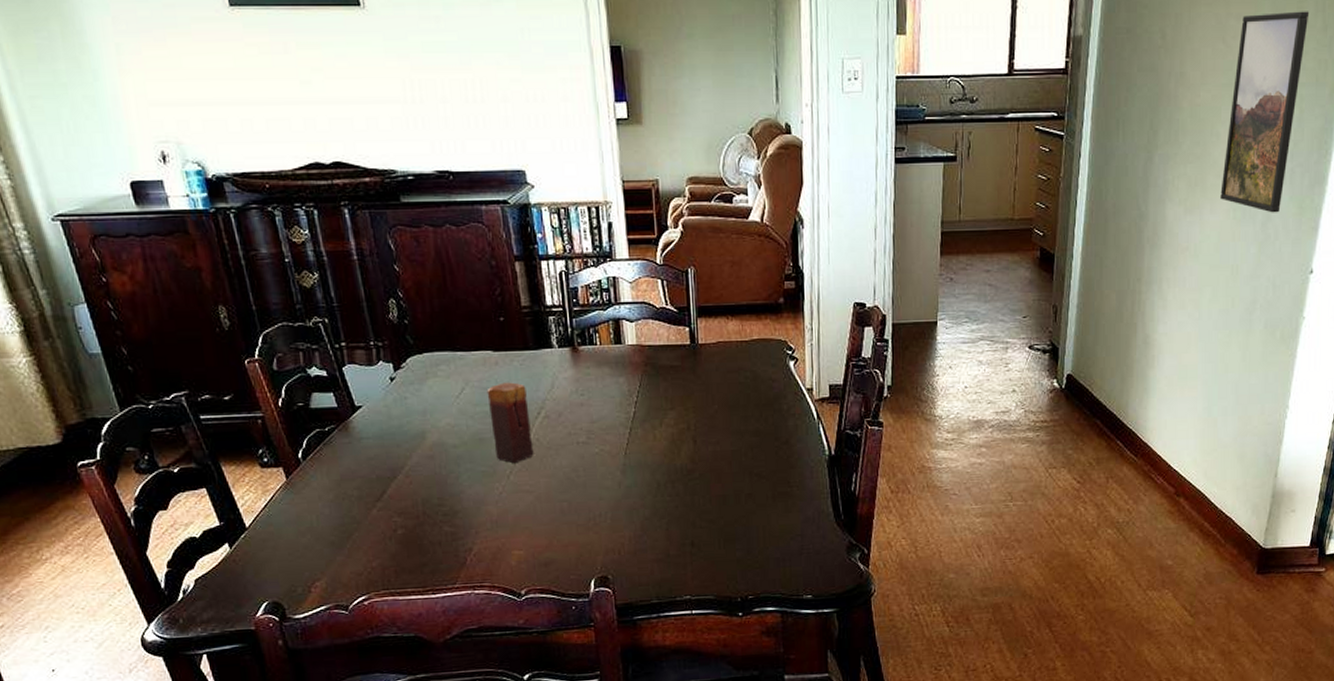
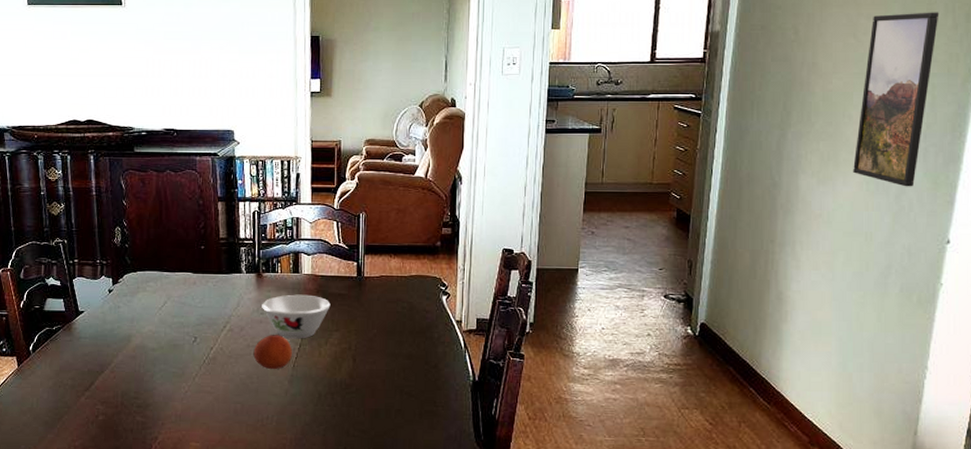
candle: present [487,382,534,463] -> none [184,299,217,367]
fruit: none [576,419,622,460] -> present [253,335,292,370]
bowl: none [581,369,662,422] -> present [262,294,331,339]

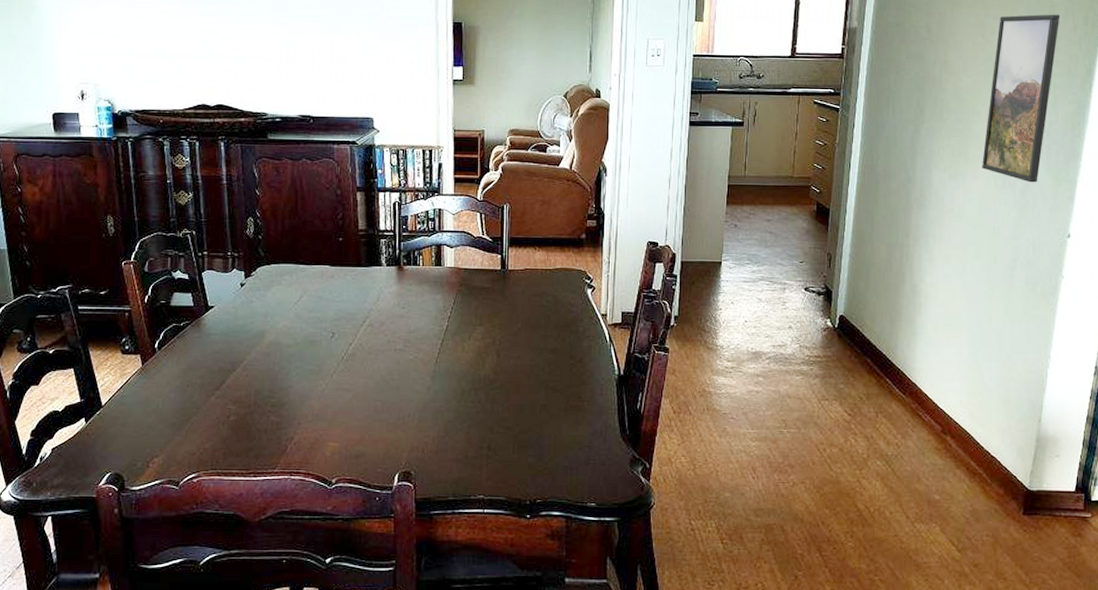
fruit: present [253,335,292,370] -> none [394,330,434,366]
bowl: present [262,294,331,339] -> none [403,288,474,334]

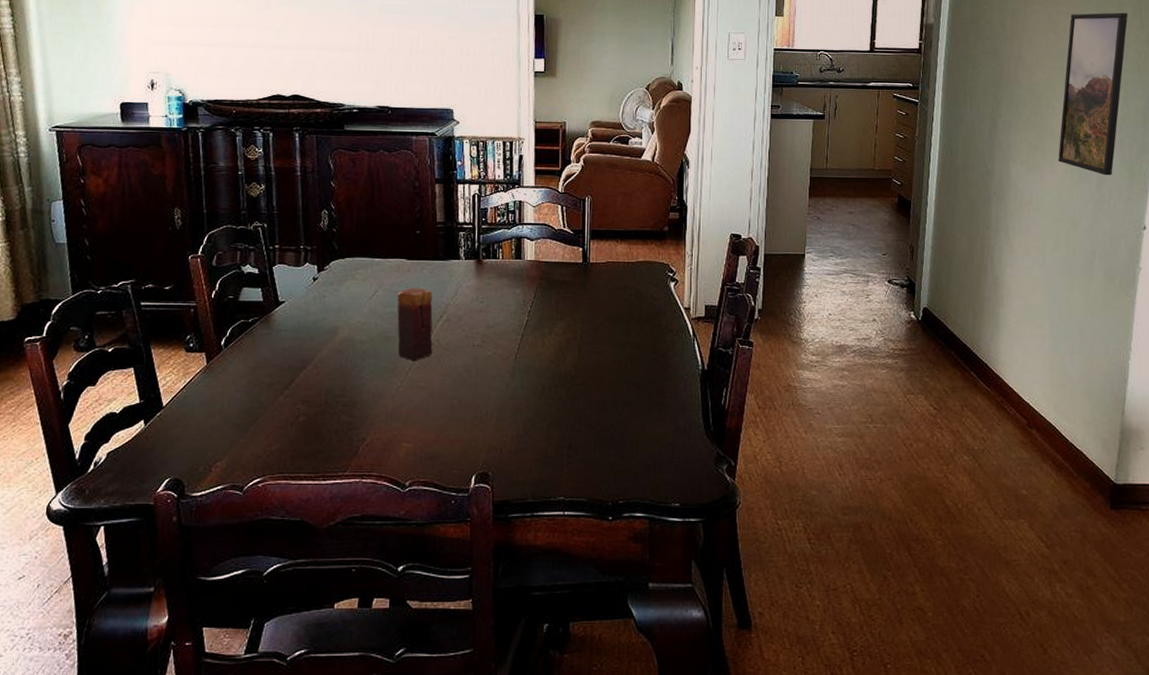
candle: none [321,293,356,363] -> present [397,287,433,360]

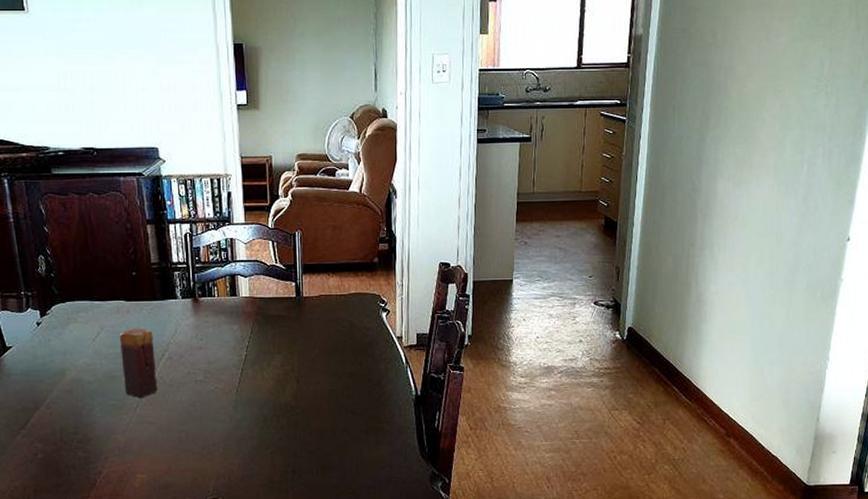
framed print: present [1058,12,1128,176] -> none [766,14,844,188]

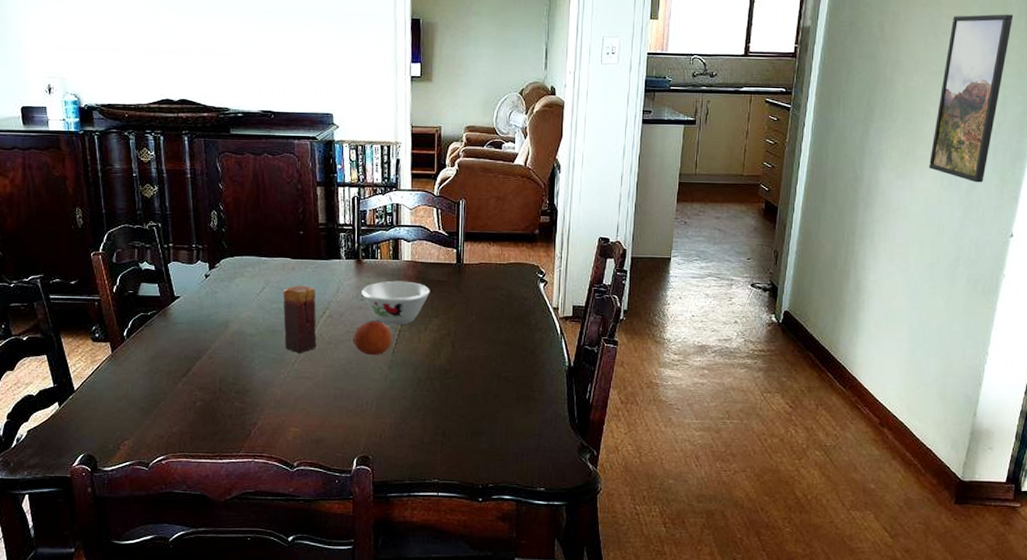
fruit: none [195,360,235,396] -> present [353,321,392,356]
bowl: none [200,318,271,364] -> present [361,280,430,325]
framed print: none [766,14,844,188] -> present [929,14,1014,183]

